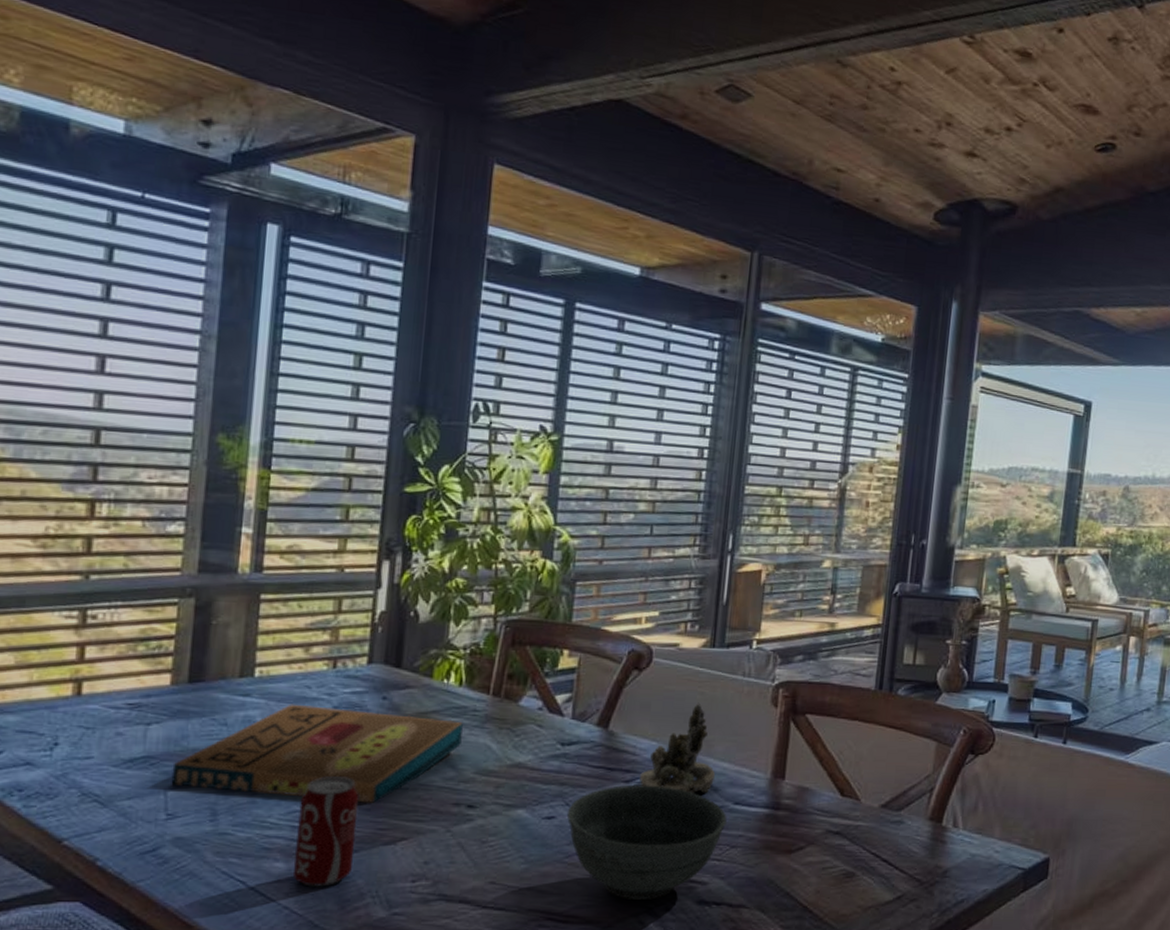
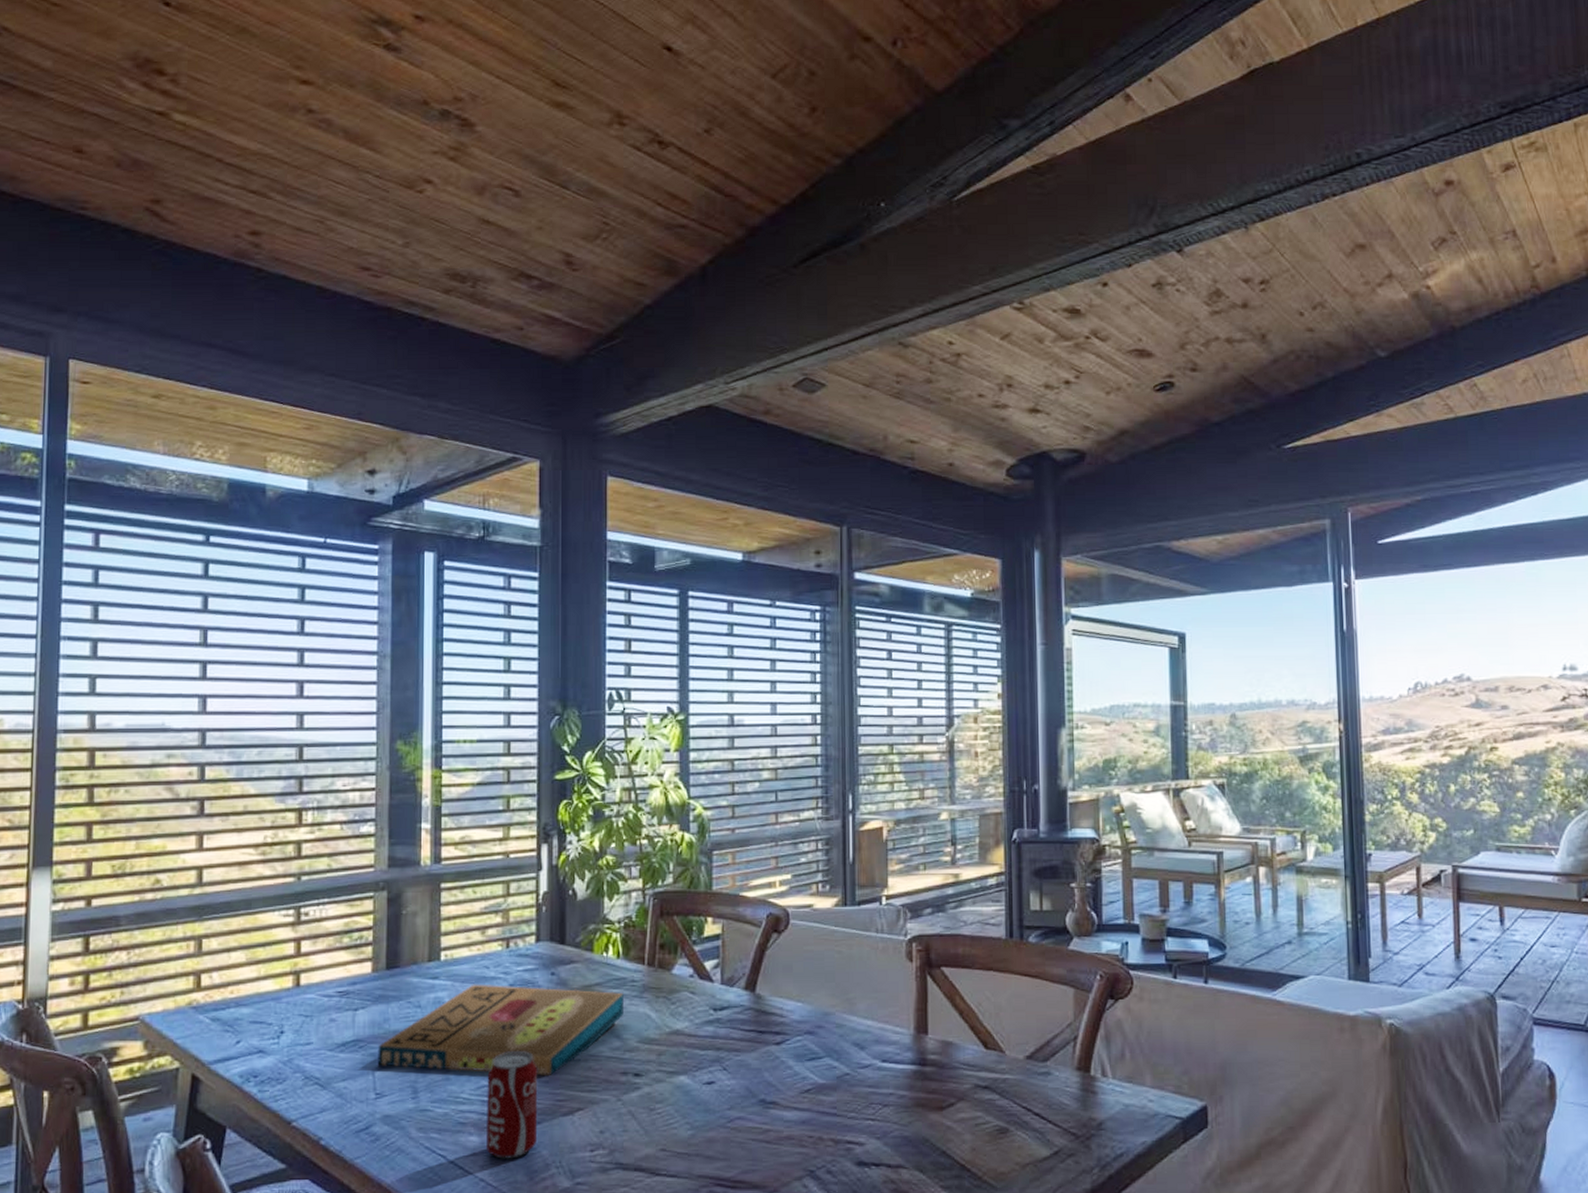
bowl: present [566,784,727,901] -> none [725,1046,876,1164]
succulent planter: present [639,702,716,793] -> none [790,961,861,1052]

